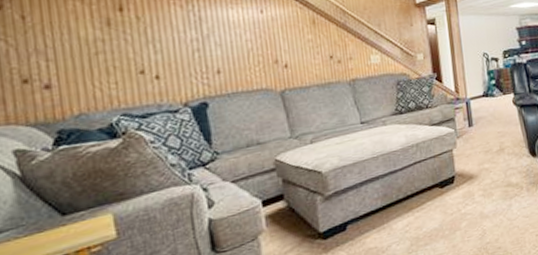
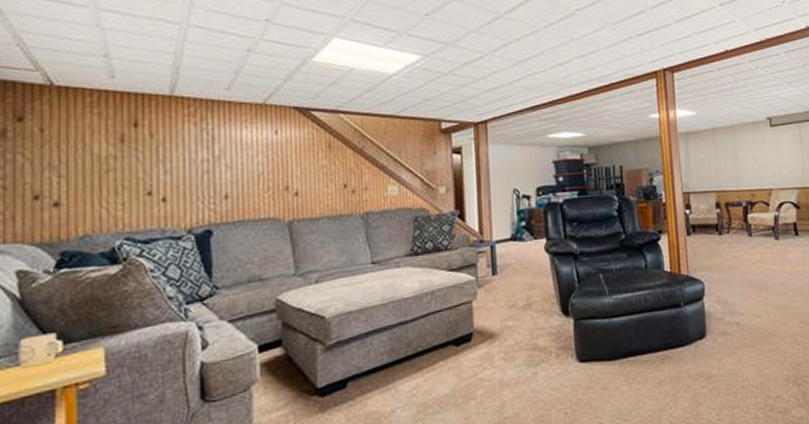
mug: none [24,204,71,239] -> present [19,332,63,370]

